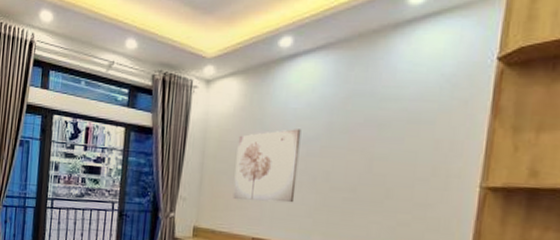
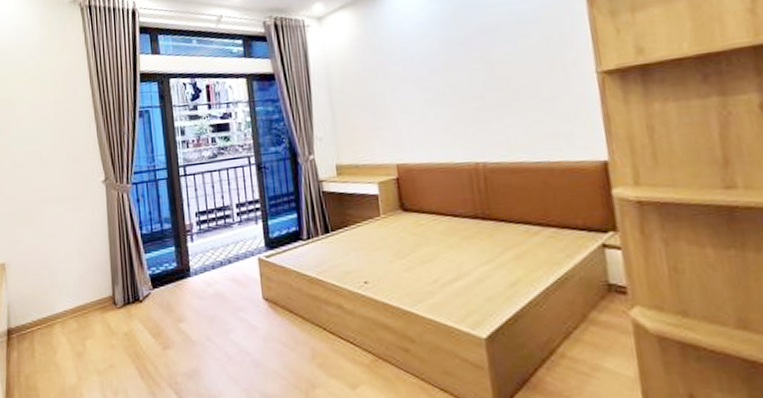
wall art: present [232,129,302,203] -> none [361,48,429,129]

